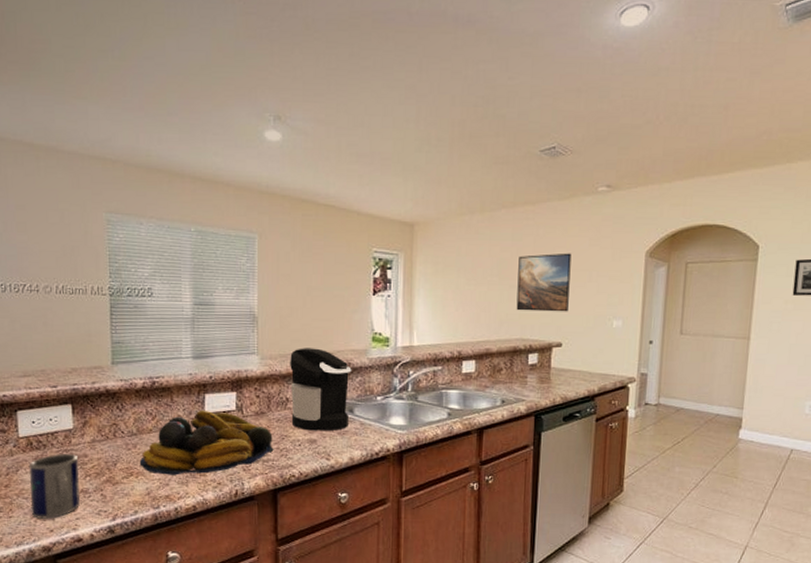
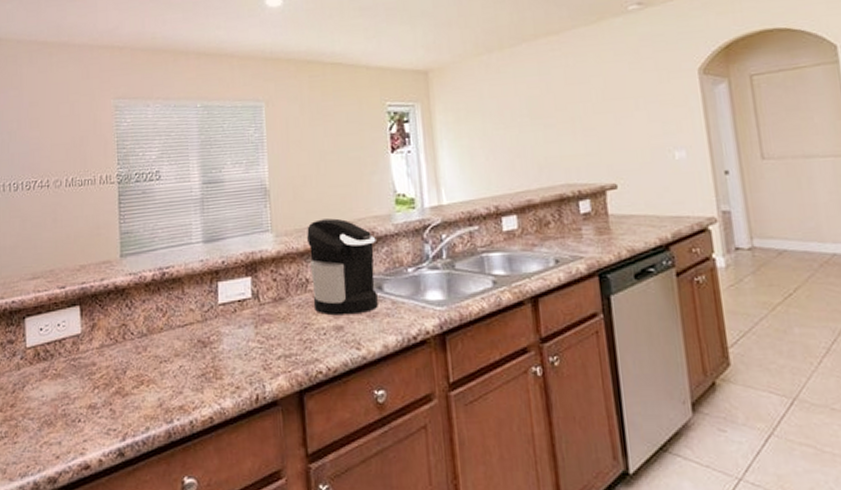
mug: present [29,453,80,519] -> none [35,362,87,443]
fruit bowl: present [139,409,274,475] -> none [150,300,296,381]
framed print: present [516,253,572,312] -> none [550,80,618,153]

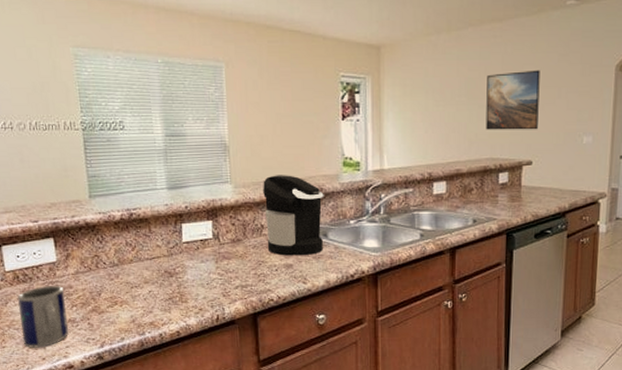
mug: none [35,362,87,443] -> present [17,285,69,348]
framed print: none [550,80,618,153] -> present [486,70,540,130]

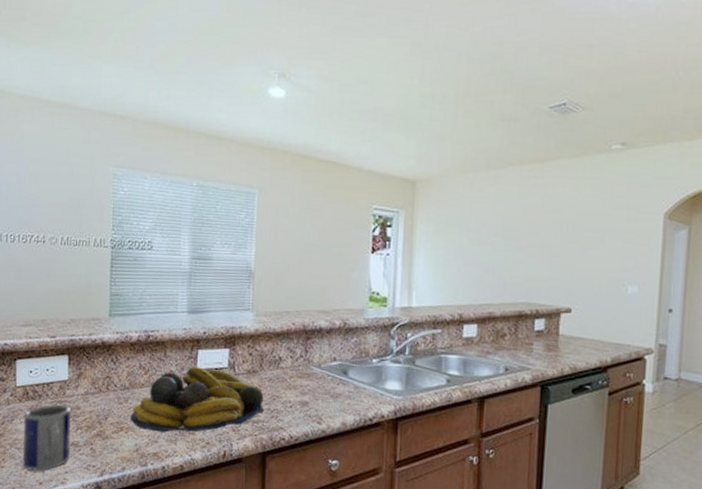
fruit bowl: none [122,239,252,303] -> present [130,365,265,433]
coffee maker: present [263,175,324,256] -> none [283,305,347,393]
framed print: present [486,70,540,130] -> none [522,213,583,276]

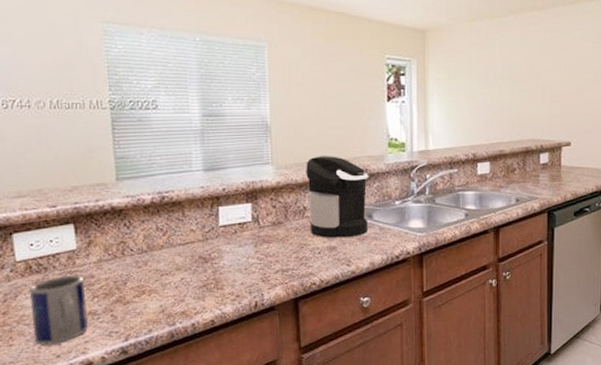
fruit bowl: present [130,365,265,433] -> none [151,222,293,291]
coffee maker: none [283,305,347,393] -> present [306,156,369,238]

